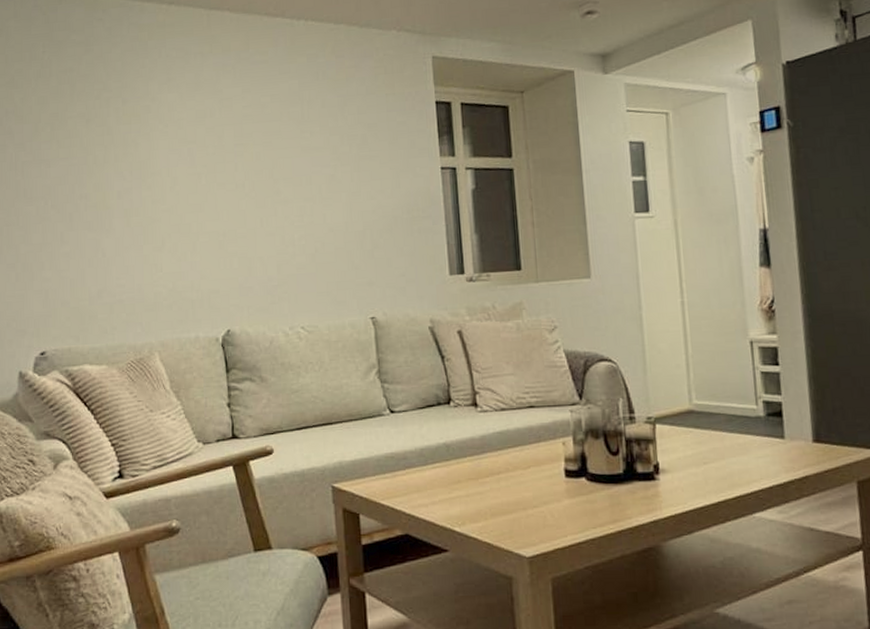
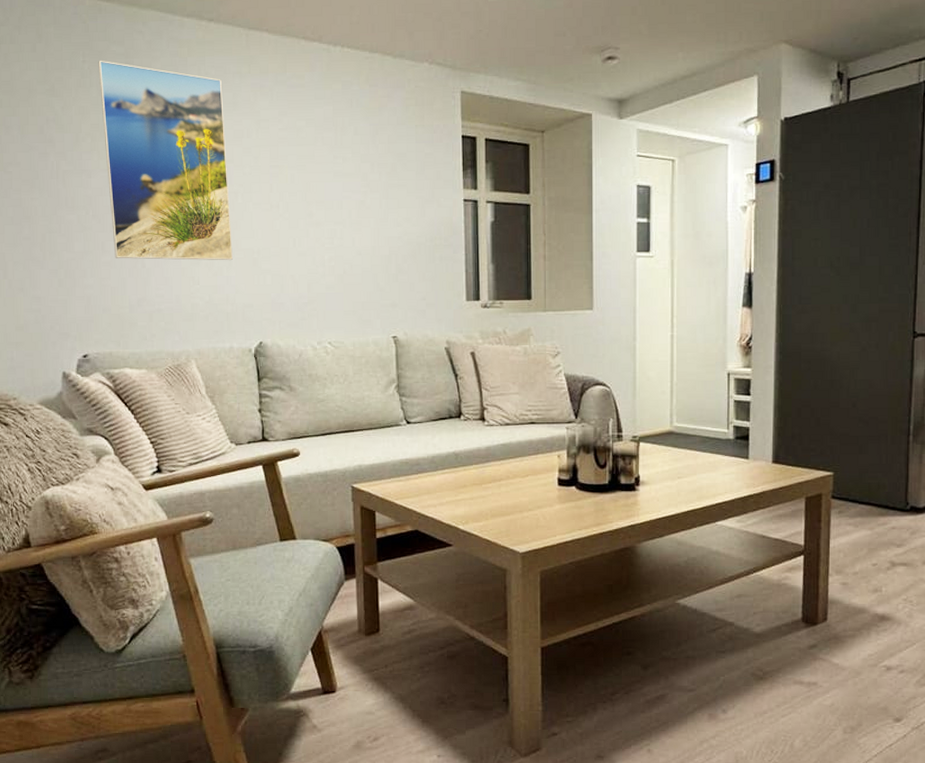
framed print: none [58,49,197,249] -> present [98,60,233,261]

